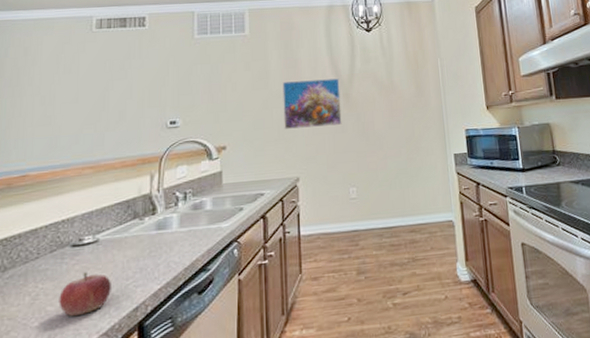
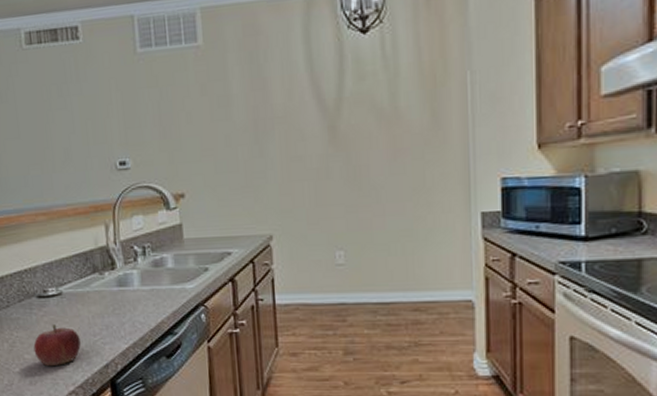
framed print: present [282,78,342,129] -> none [248,104,326,174]

